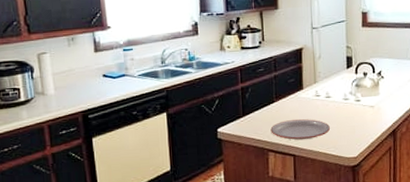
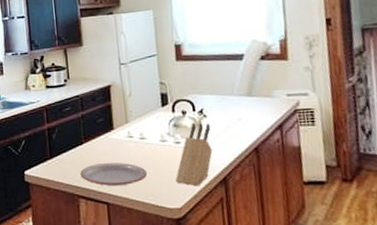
knife block: none [354,83,386,138] -> present [175,122,213,187]

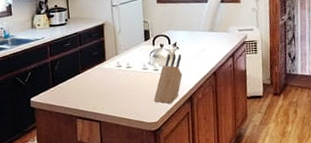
plate: present [80,162,147,187] -> none [78,87,132,108]

